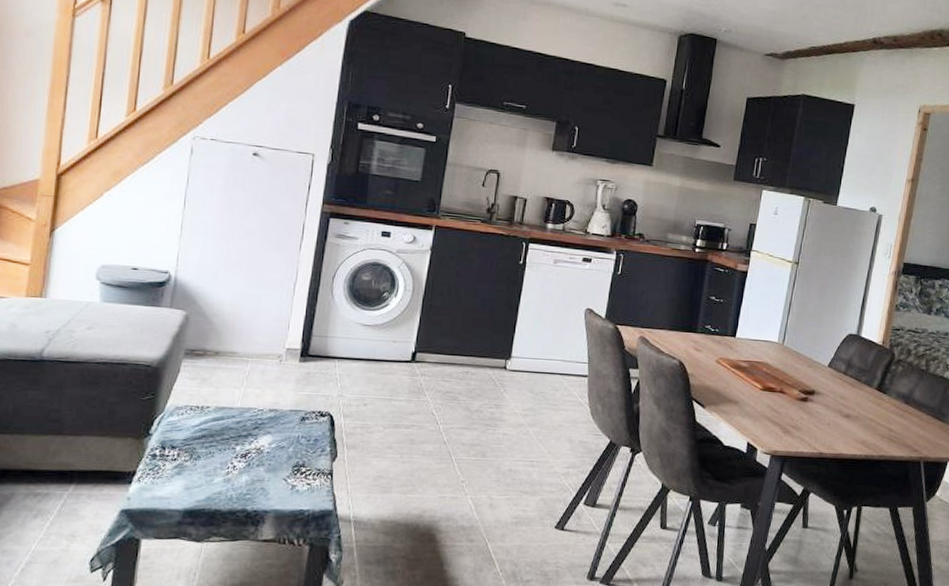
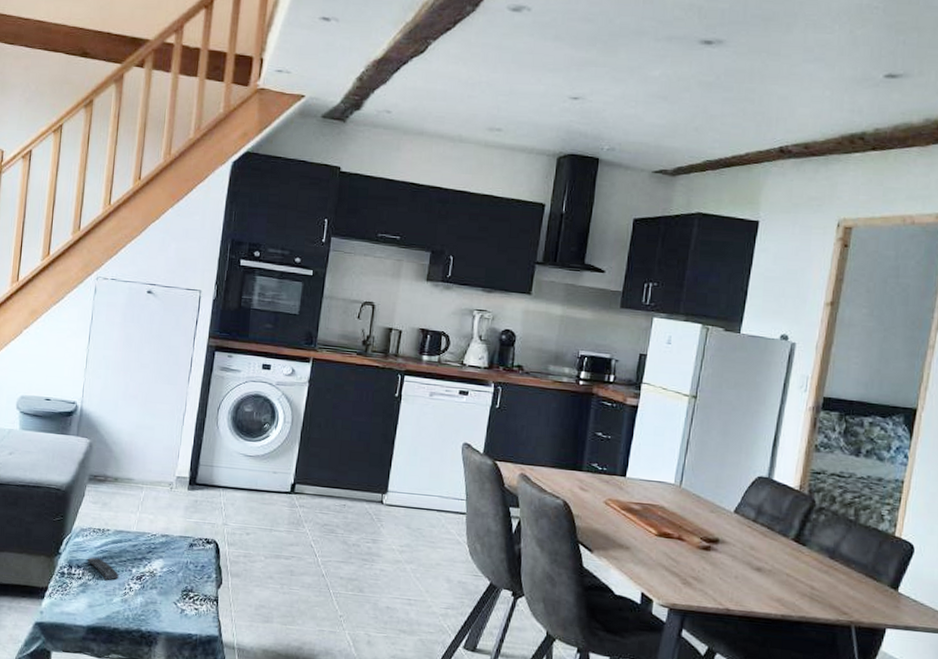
remote control: none [183,437,221,460] -> present [87,557,119,580]

